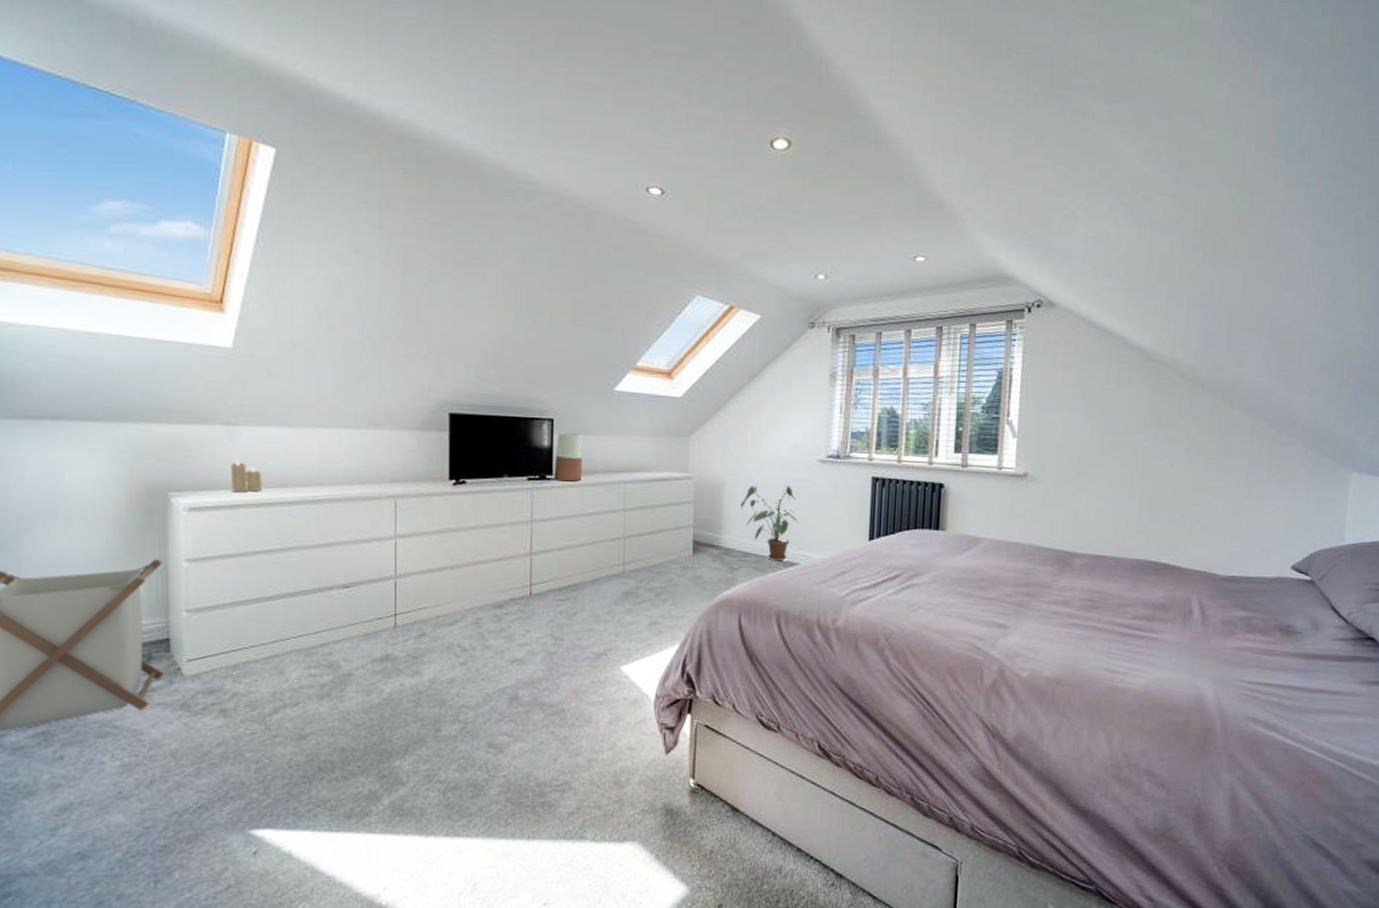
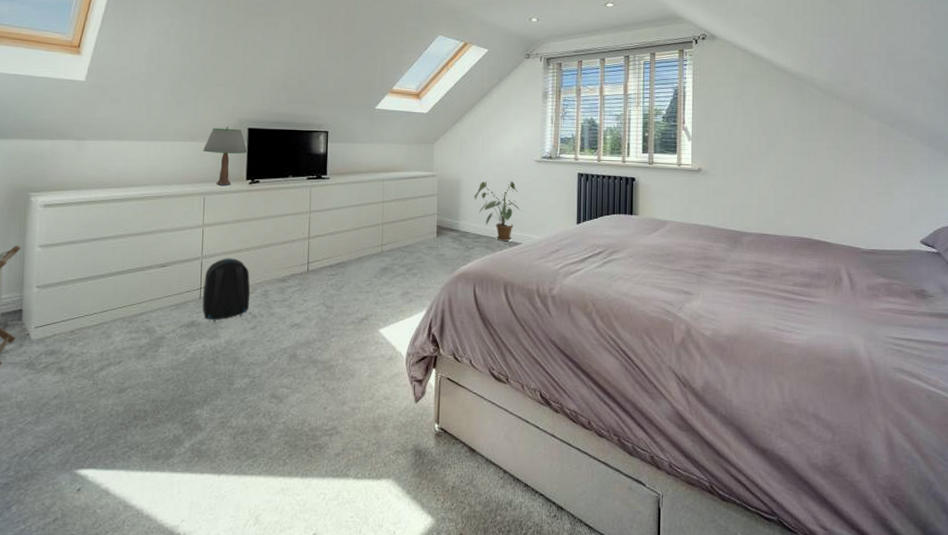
candle: present [230,460,262,493] -> none [78,167,102,192]
table lamp: none [391,410,450,488] -> present [202,126,248,186]
backpack: none [398,577,459,657] -> present [202,258,251,323]
vase: present [554,432,583,482] -> none [328,141,351,180]

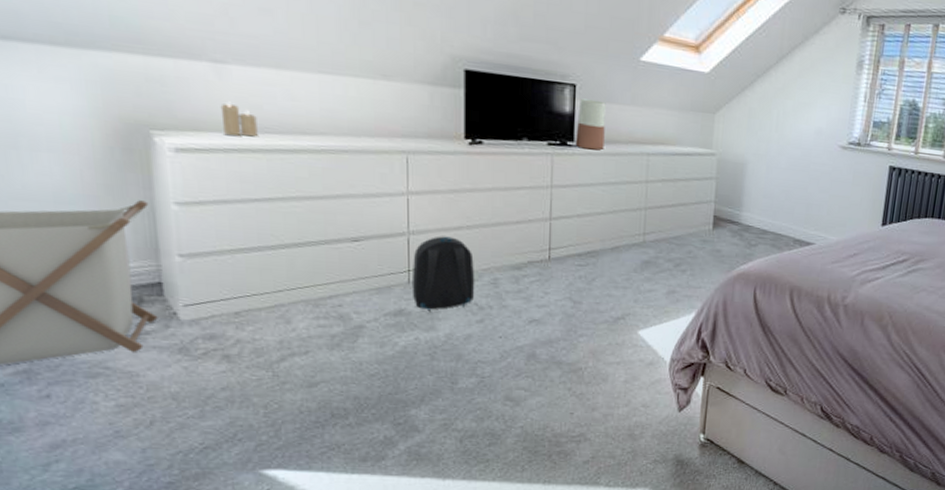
candle: none [78,167,102,192] -> present [220,101,258,137]
table lamp: present [202,126,248,186] -> none [401,63,465,145]
vase: none [328,141,351,180] -> present [575,98,606,151]
house plant: present [474,180,521,242] -> none [761,166,817,240]

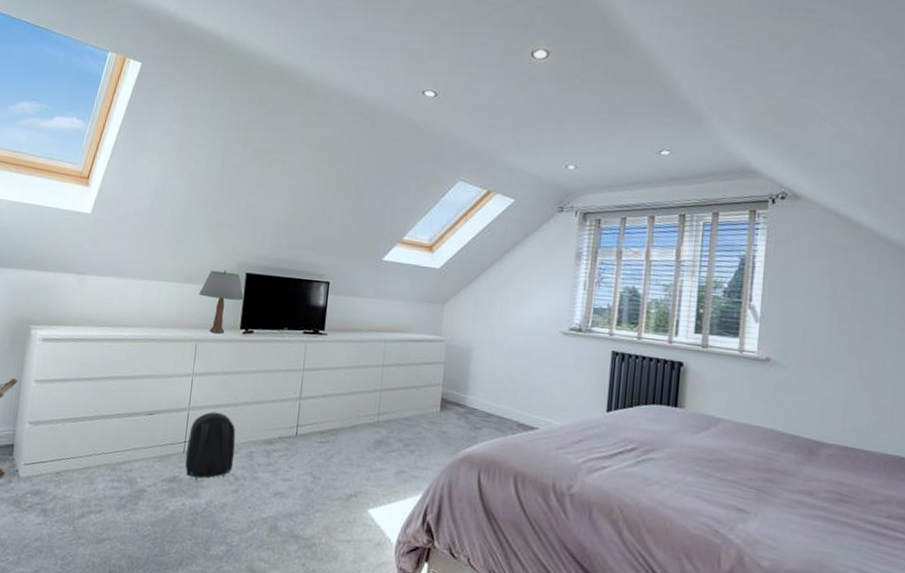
candle: present [220,101,258,137] -> none [75,302,99,329]
table lamp: none [401,63,465,145] -> present [198,269,244,334]
vase: present [575,98,606,151] -> none [325,293,353,338]

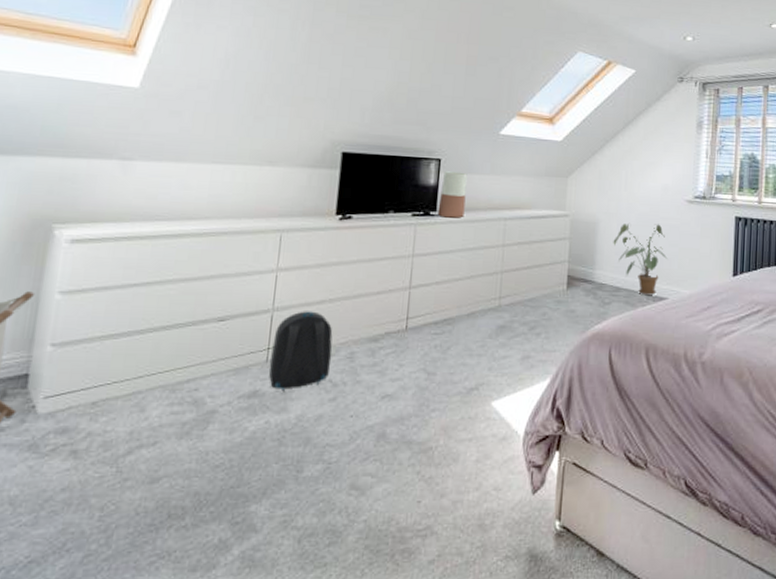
table lamp: present [198,269,244,334] -> none [282,148,340,222]
vase: none [325,293,353,338] -> present [437,171,468,218]
house plant: none [486,351,540,424] -> present [613,223,668,296]

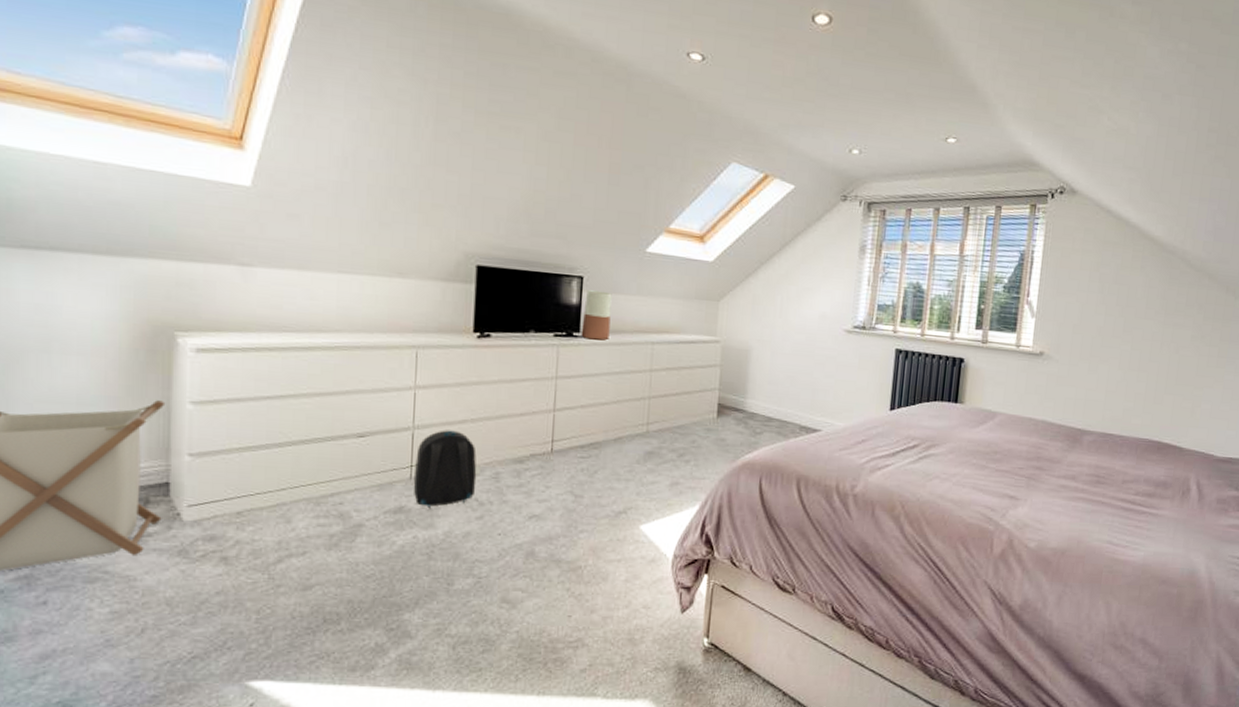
house plant: present [613,223,668,296] -> none [766,351,823,427]

